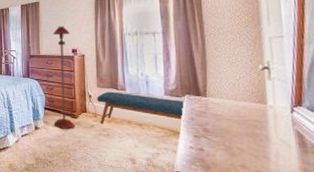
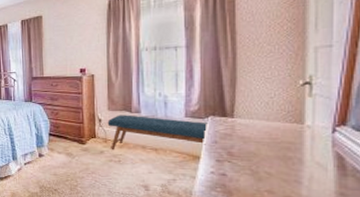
floor lamp: present [53,25,75,129] -> none [58,42,83,156]

